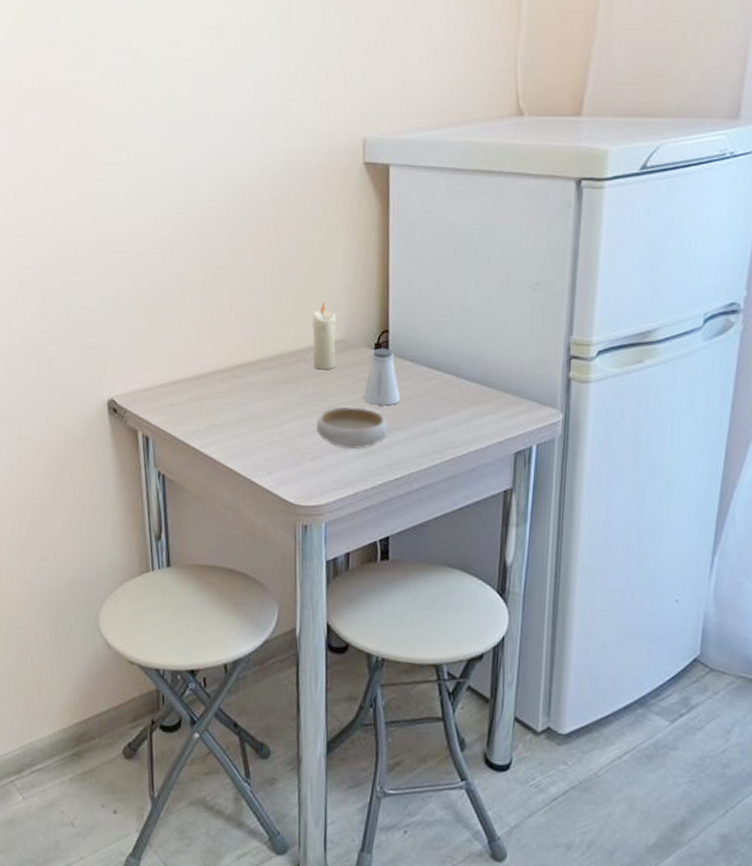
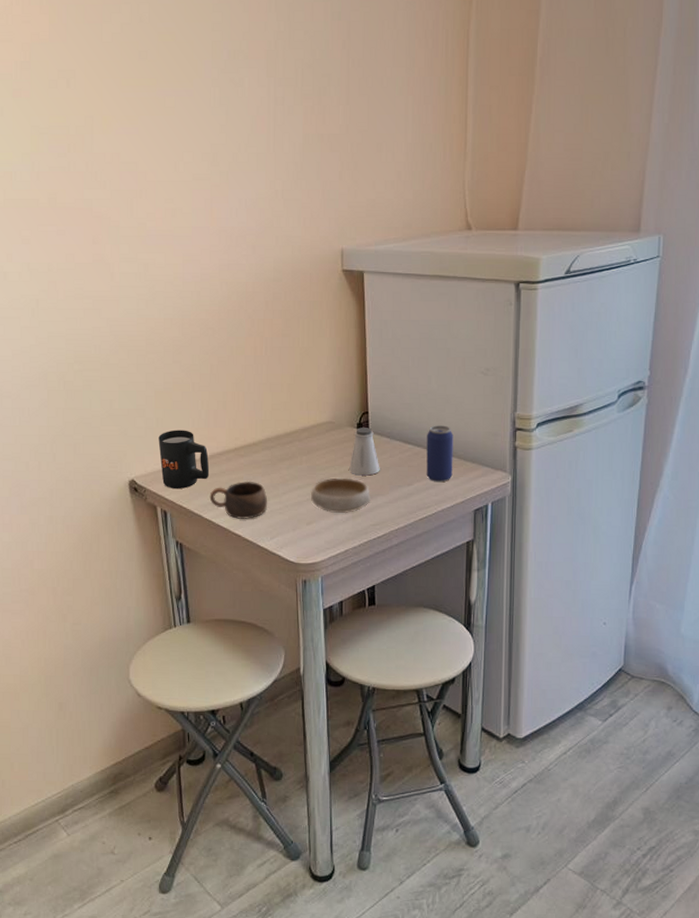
mug: none [142,343,200,412] -> present [158,430,210,489]
cup: none [198,406,266,450] -> present [209,481,268,519]
candle: present [312,302,337,370] -> none [304,389,325,448]
beverage can: none [456,349,492,418] -> present [426,425,453,483]

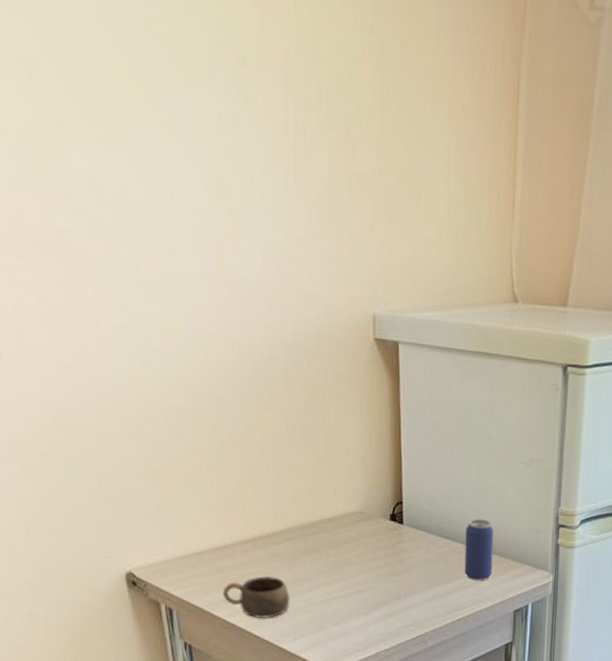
mug: present [158,430,210,489] -> none [160,515,222,583]
bowl: present [310,477,371,514] -> none [338,574,404,614]
saltshaker: present [349,428,380,476] -> none [381,519,415,572]

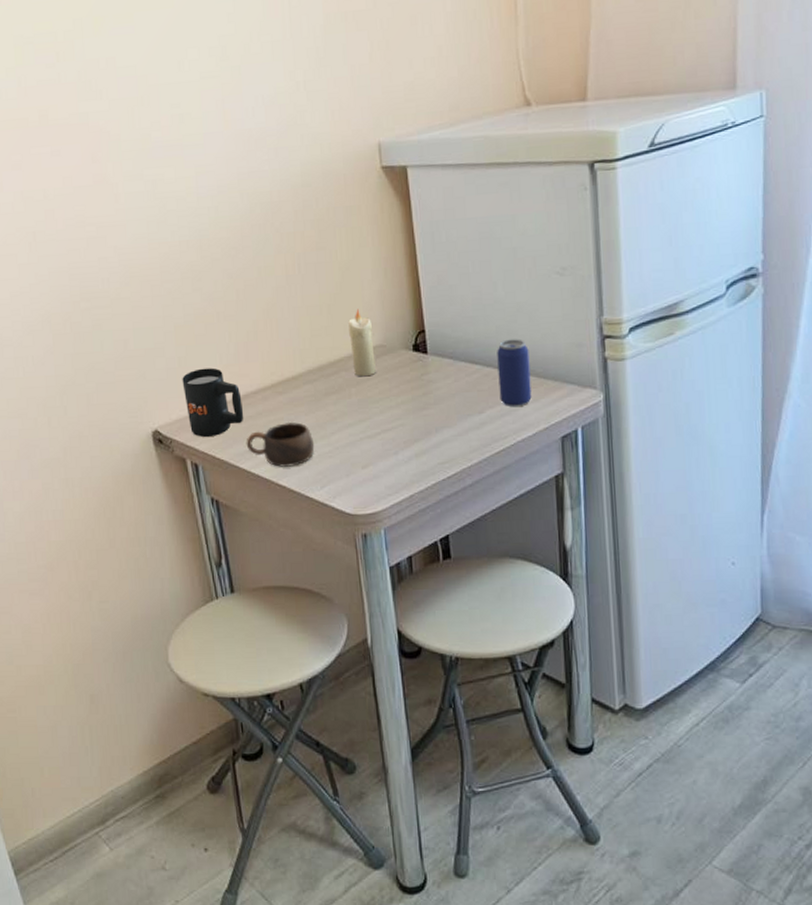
mug: none [160,515,222,583] -> present [182,367,244,437]
candle: none [331,474,354,540] -> present [348,309,376,377]

